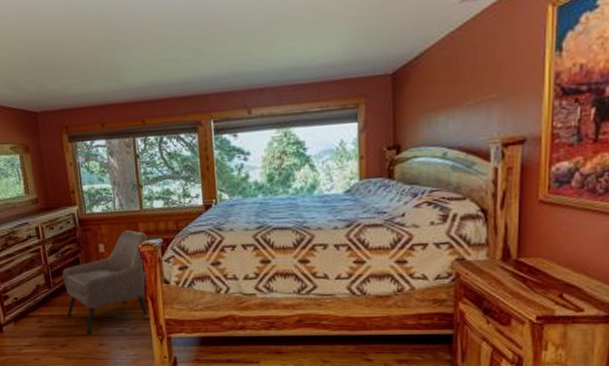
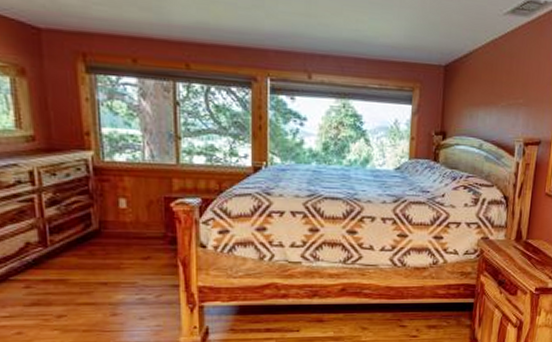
armchair: present [62,230,148,334] -> none [65,185,183,303]

